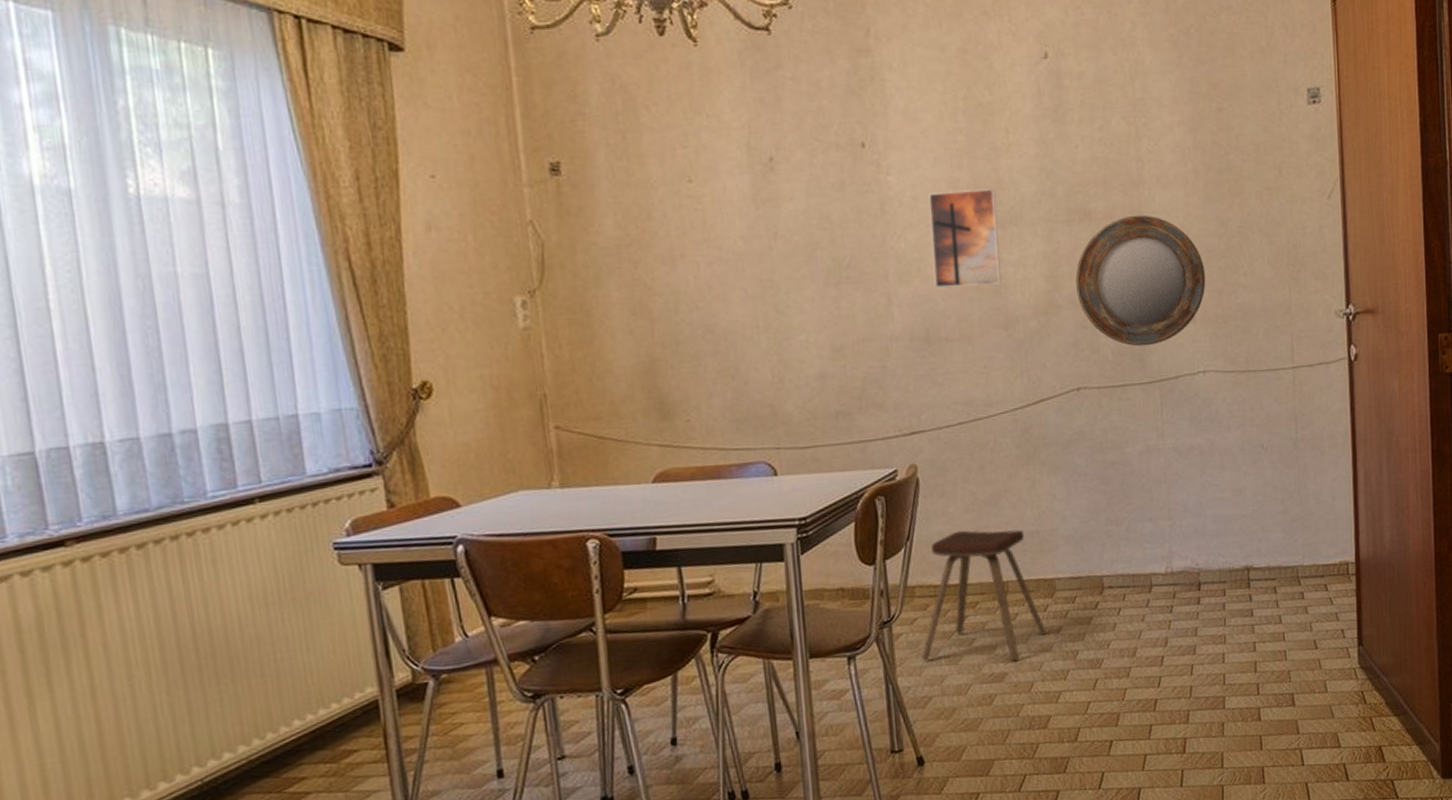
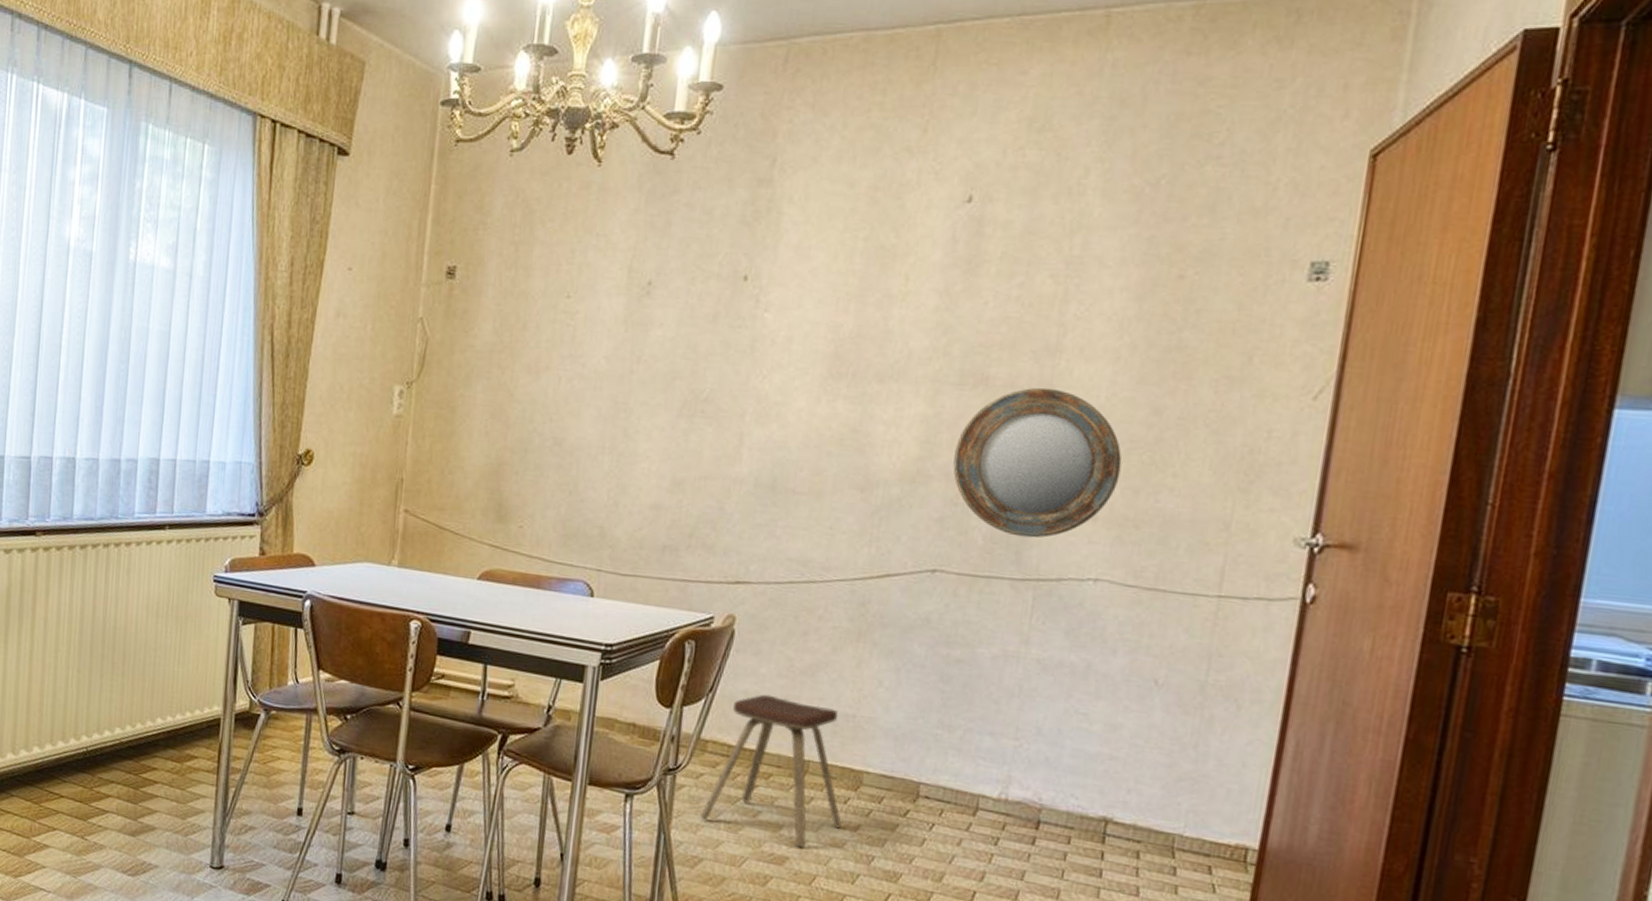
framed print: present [929,188,1001,288] -> none [792,335,881,442]

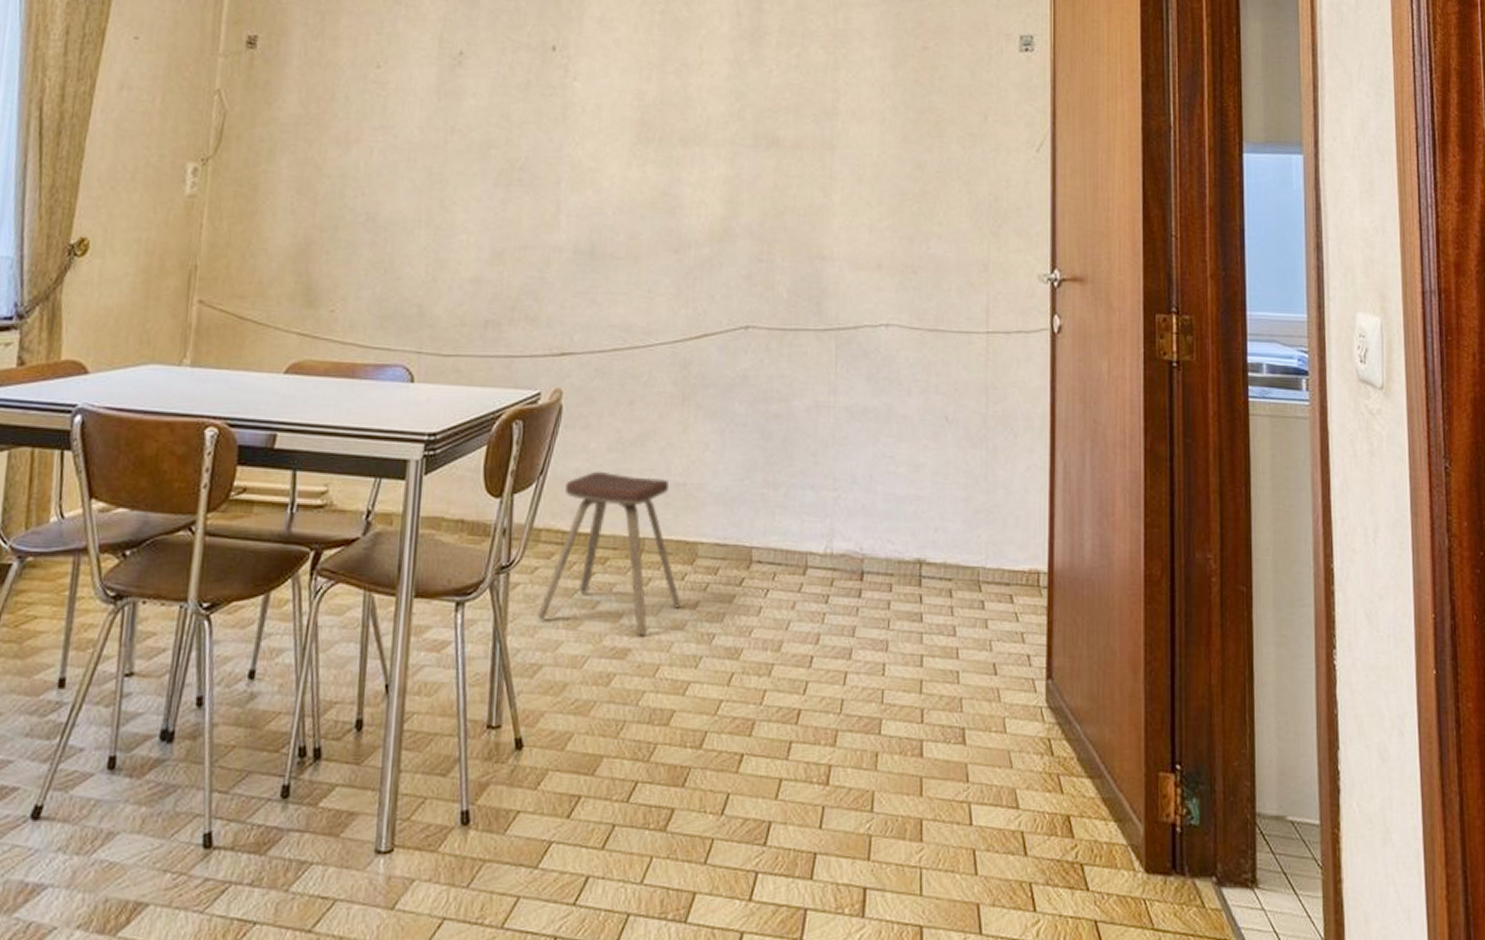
home mirror: present [953,387,1122,538] -> none [755,147,897,289]

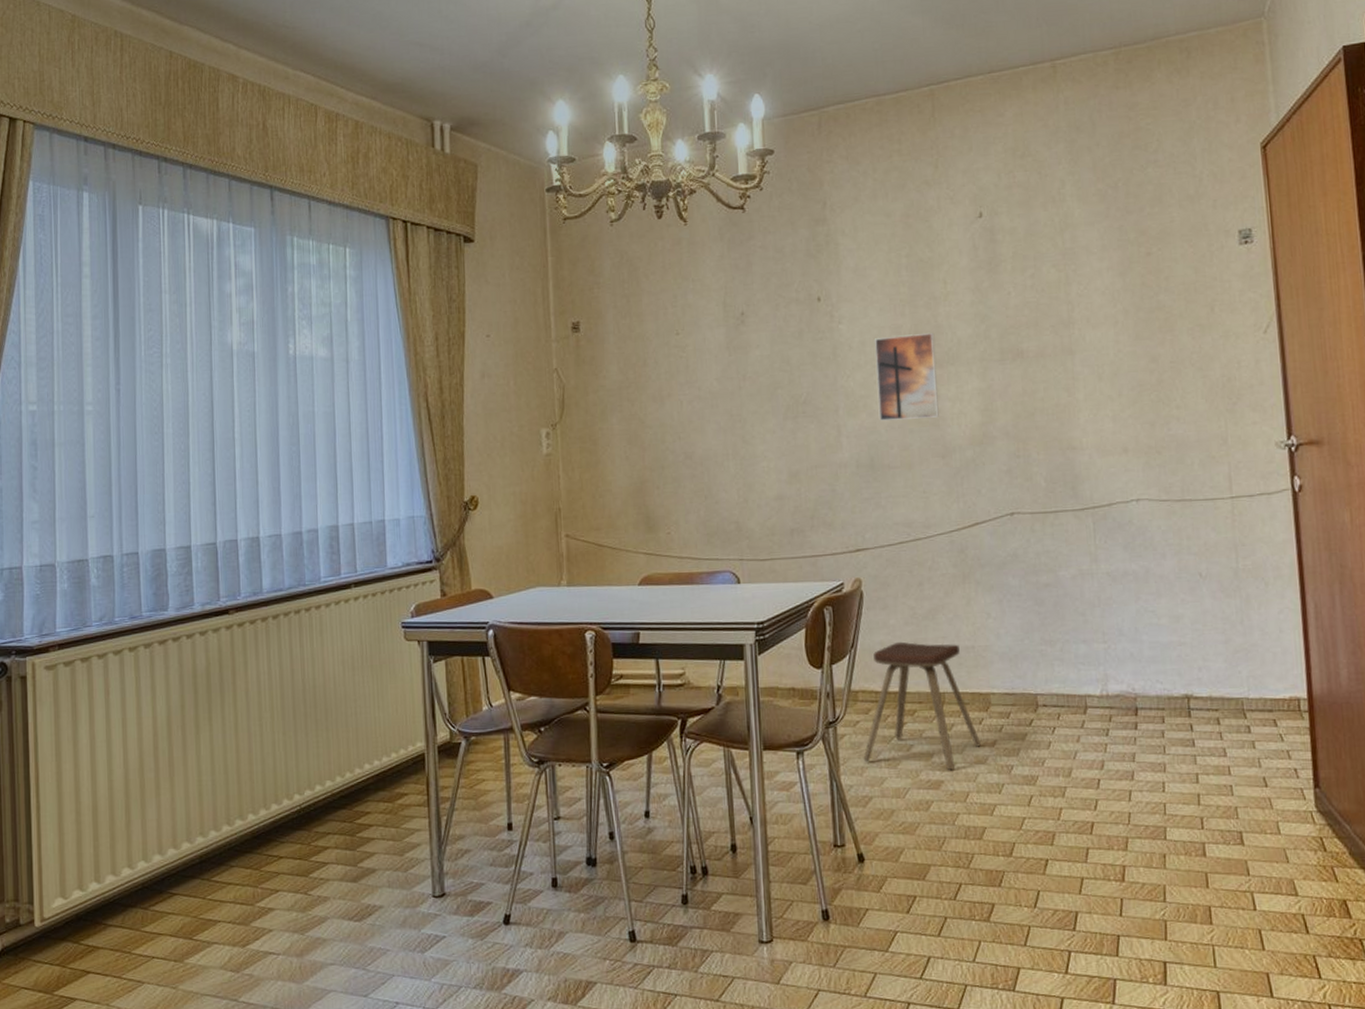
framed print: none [607,103,682,204] -> present [875,332,939,421]

